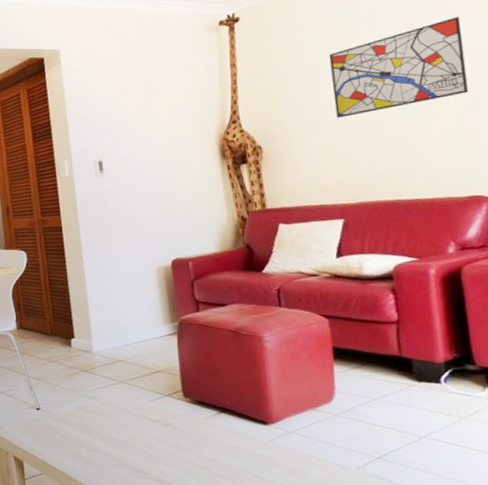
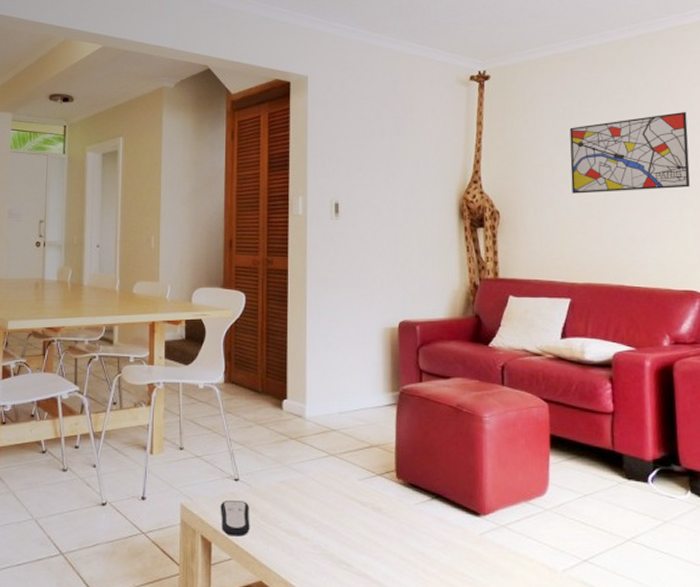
remote control: none [27,426,55,455] -> present [220,501,250,537]

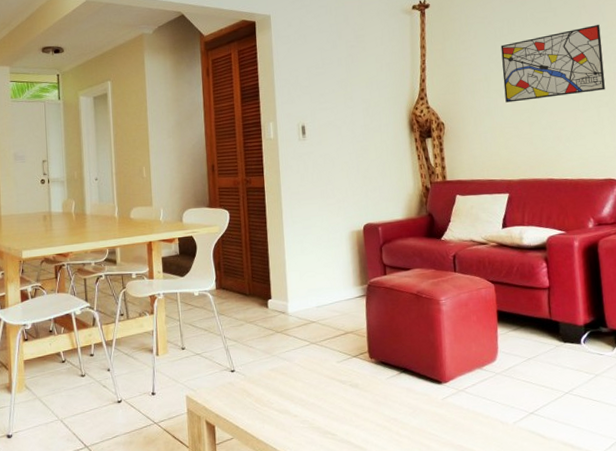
remote control: present [220,501,250,537] -> none [220,388,247,419]

